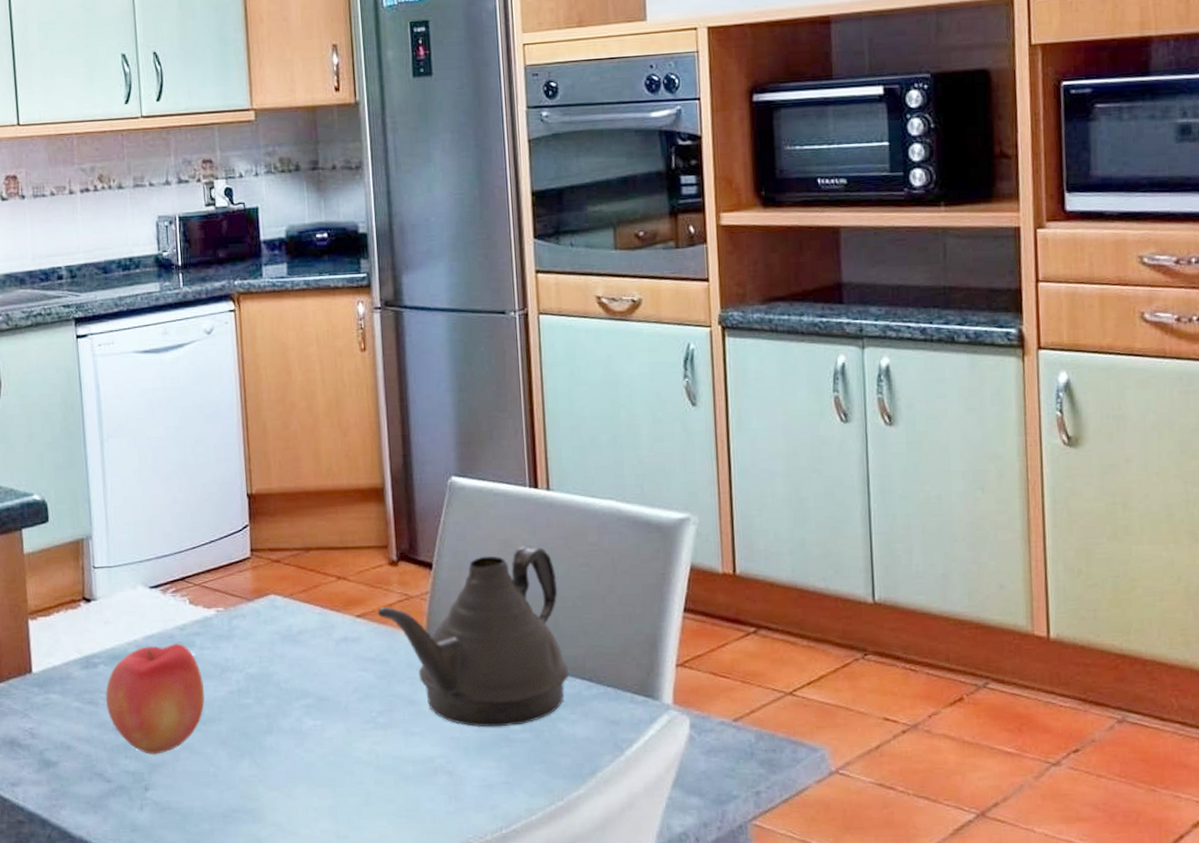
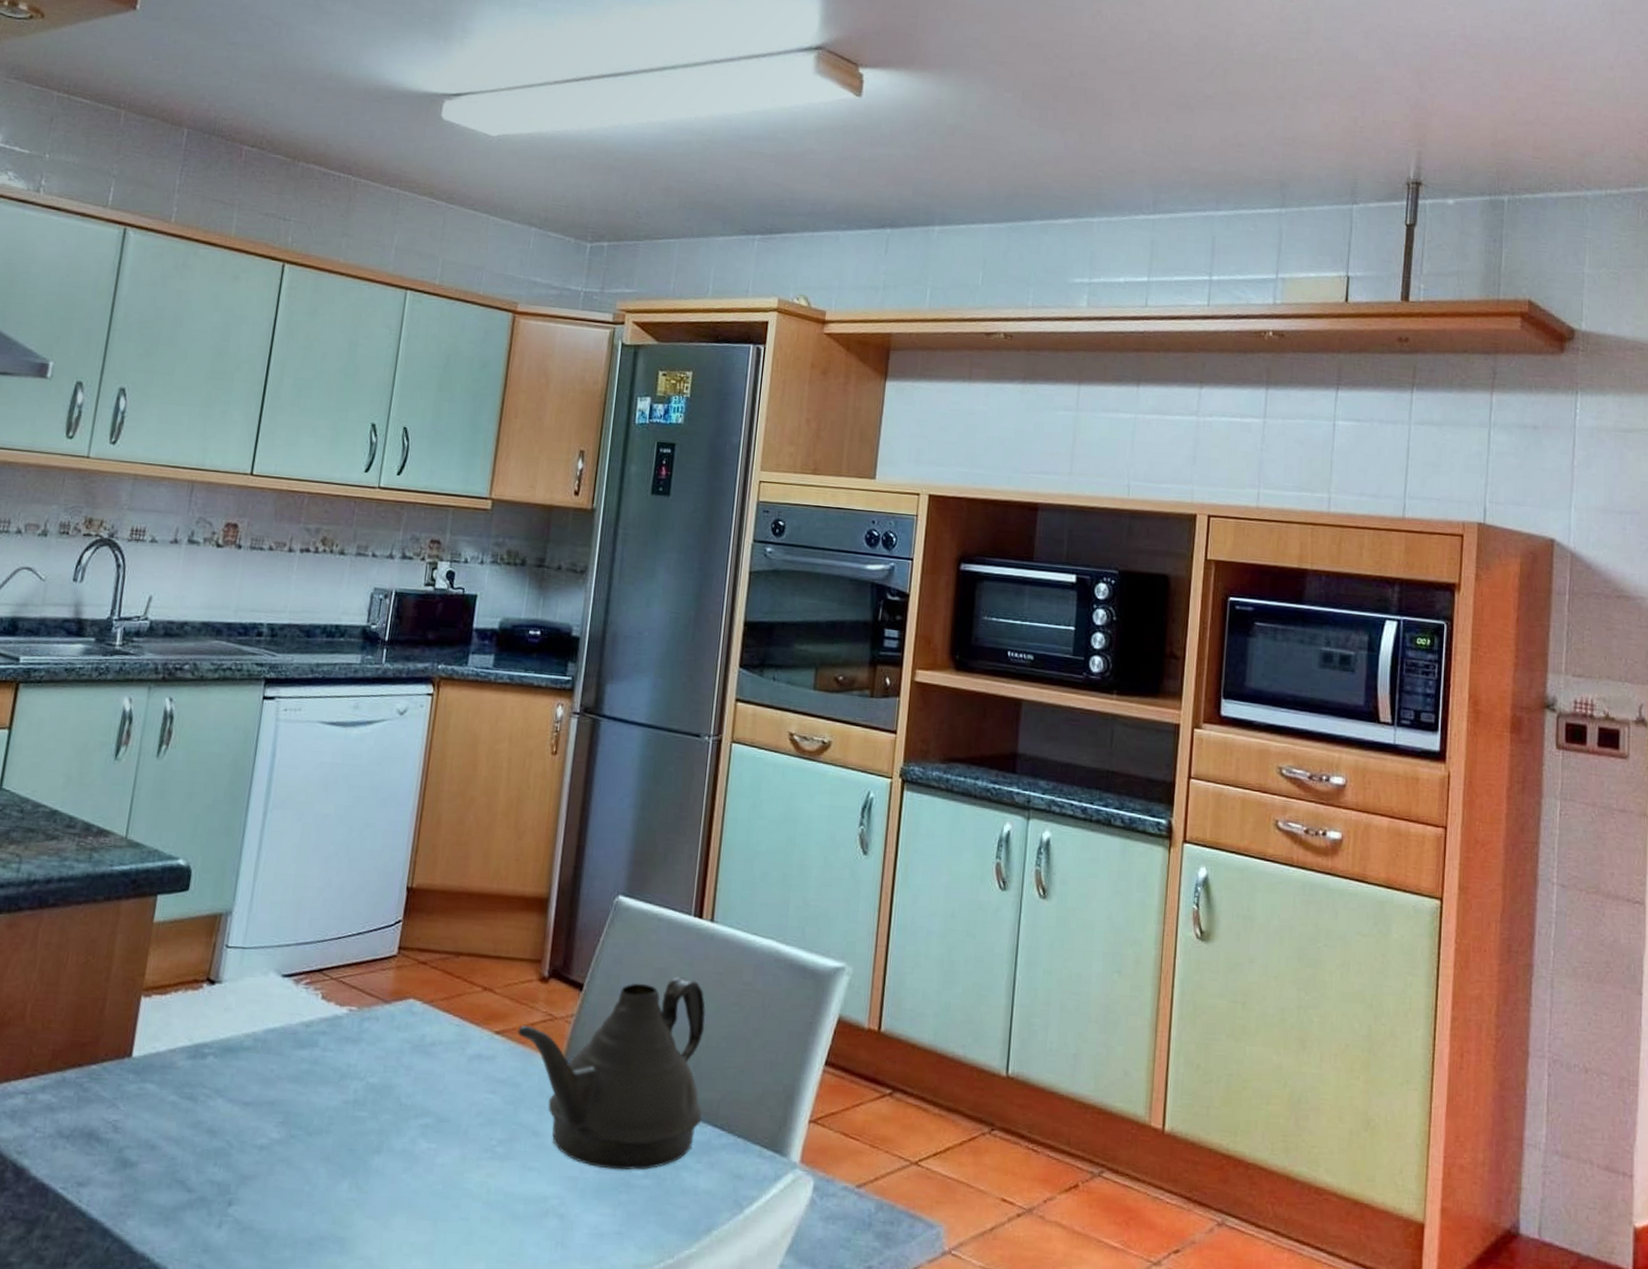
apple: present [105,643,205,756] -> none [206,1040,319,1166]

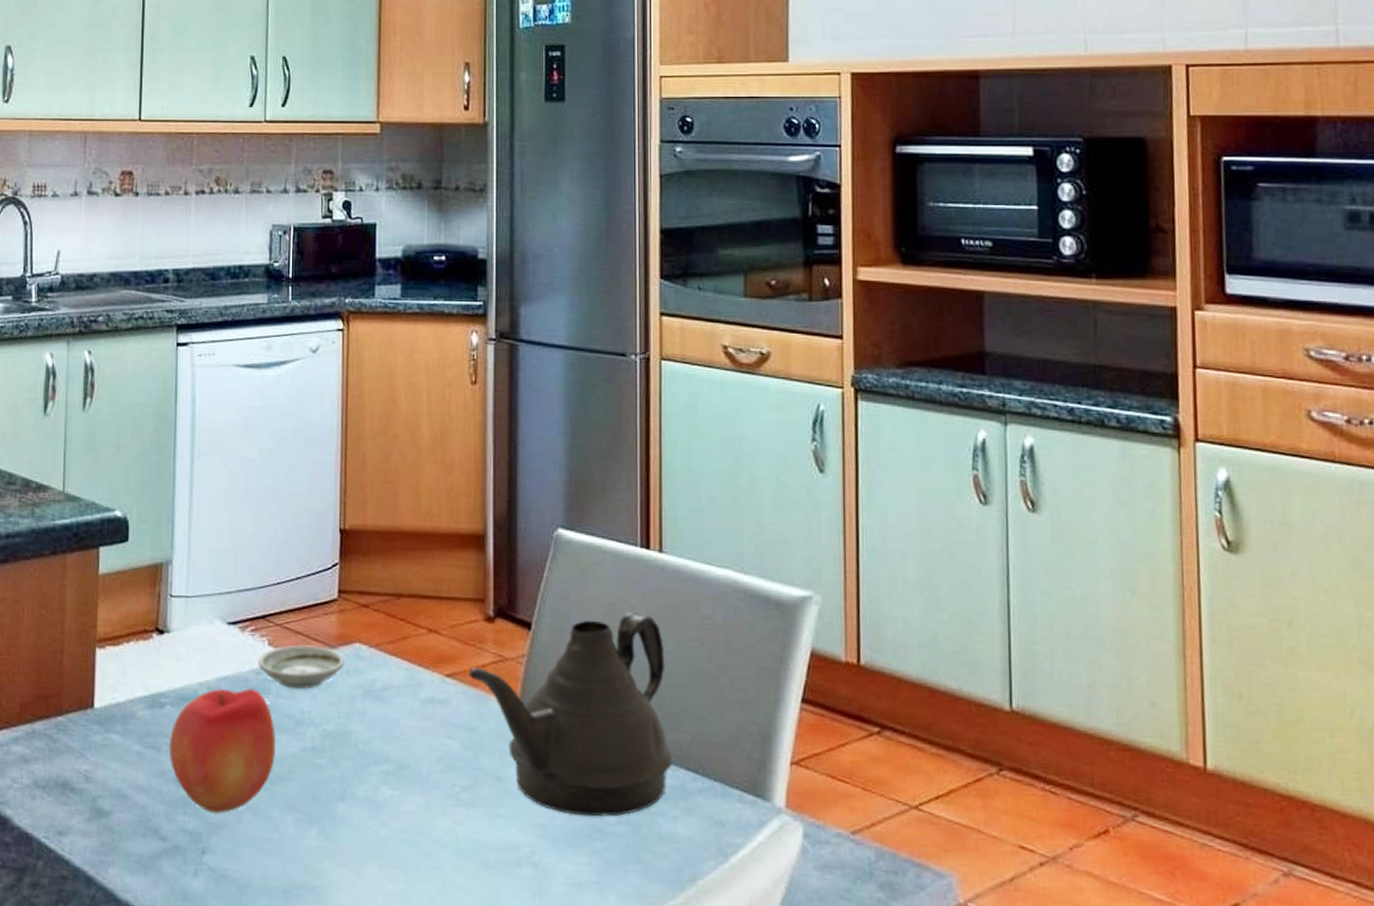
apple: none [206,1040,319,1166] -> present [170,688,276,814]
saucer: none [308,999,398,1044] -> present [257,645,346,690]

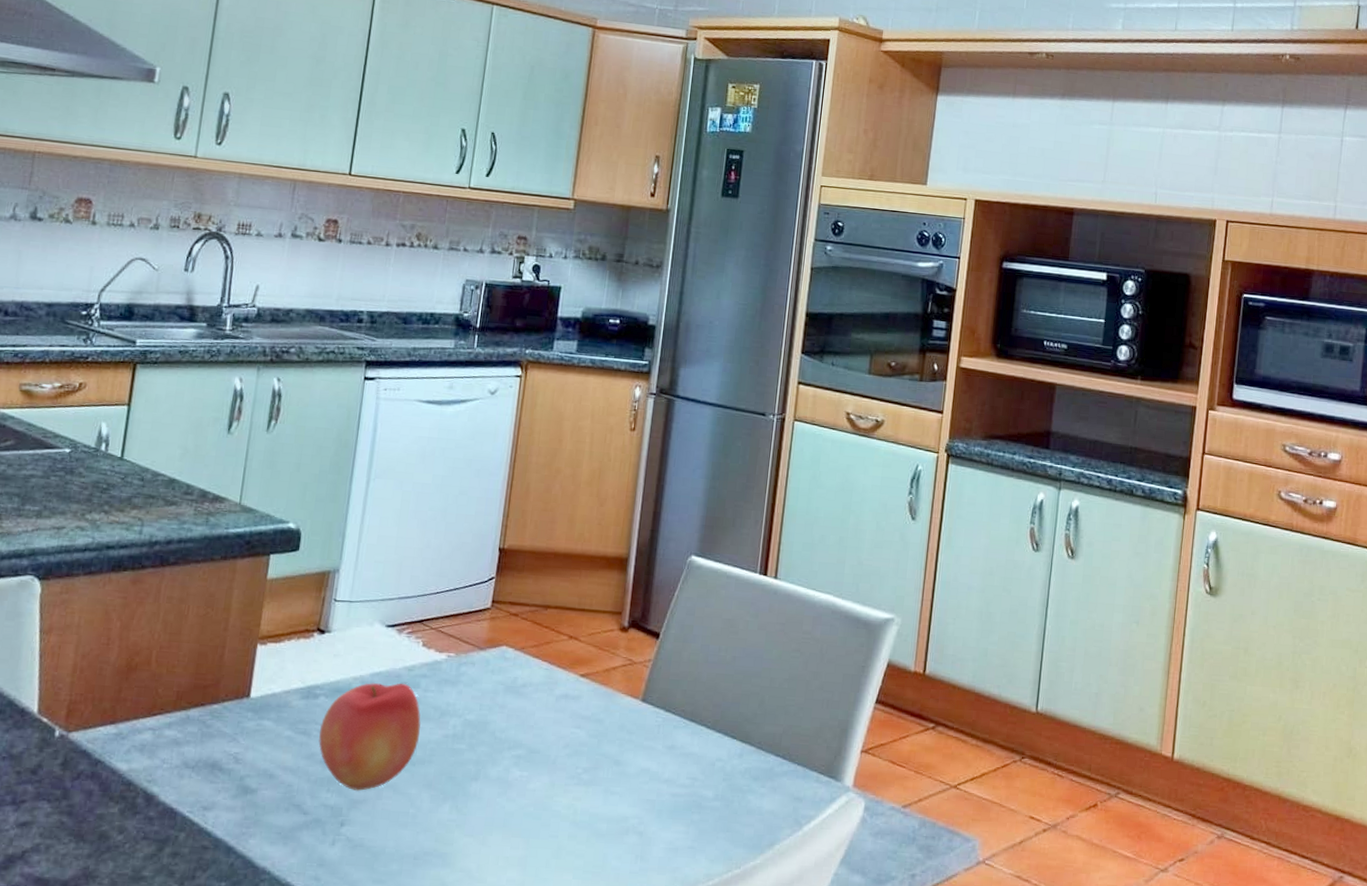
saucer: present [257,645,346,690] -> none [410,646,492,685]
teapot: present [469,612,673,817] -> none [600,627,770,794]

